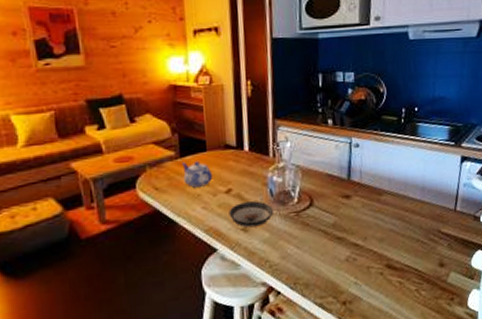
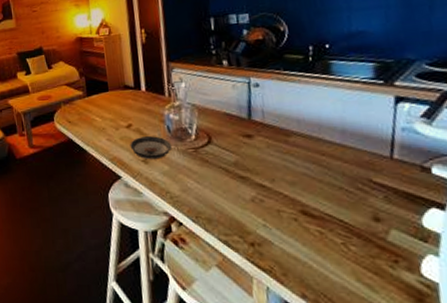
teapot: present [182,160,212,188] -> none [89,99,114,122]

